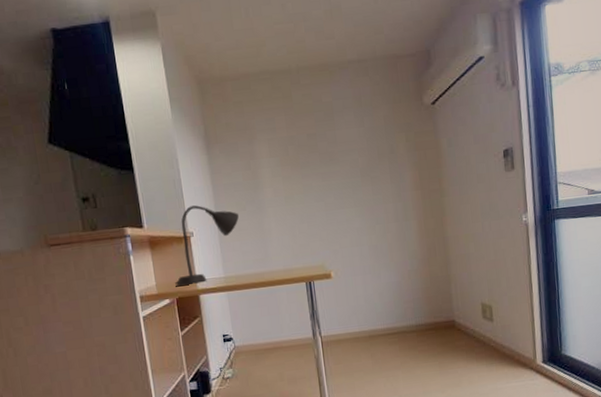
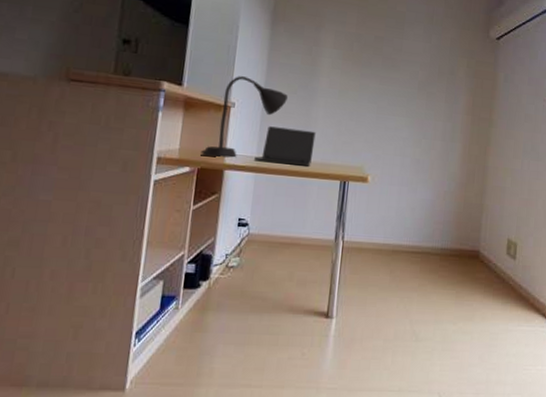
laptop: none [223,241,275,281] -> present [254,126,316,167]

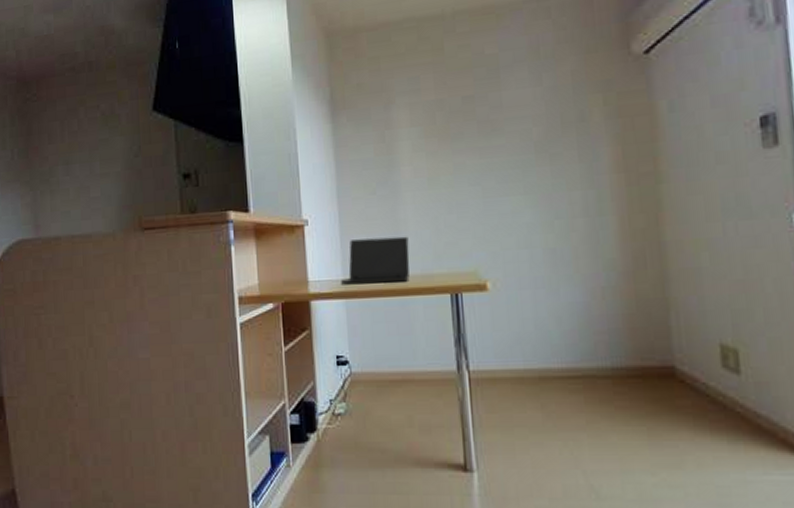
desk lamp: present [201,76,288,158] -> none [282,186,366,287]

